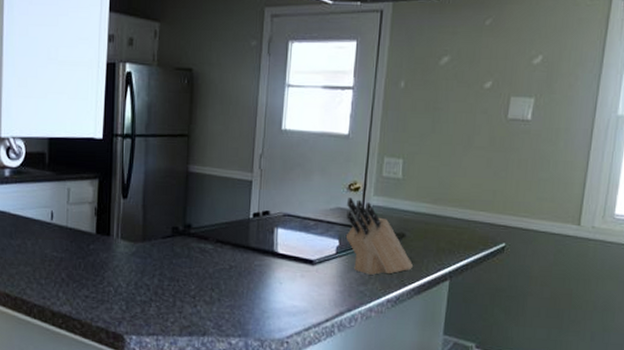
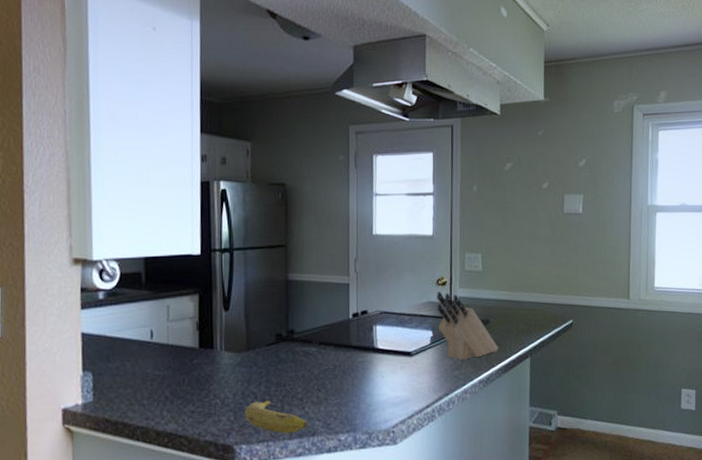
fruit: none [137,293,200,330] -> present [245,400,309,434]

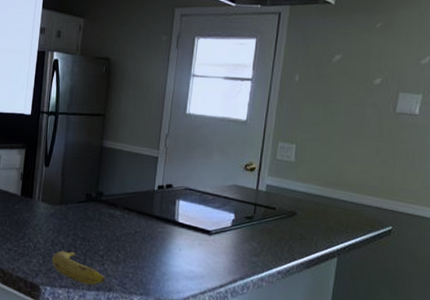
knife block: present [437,292,498,360] -> none [240,176,303,248]

